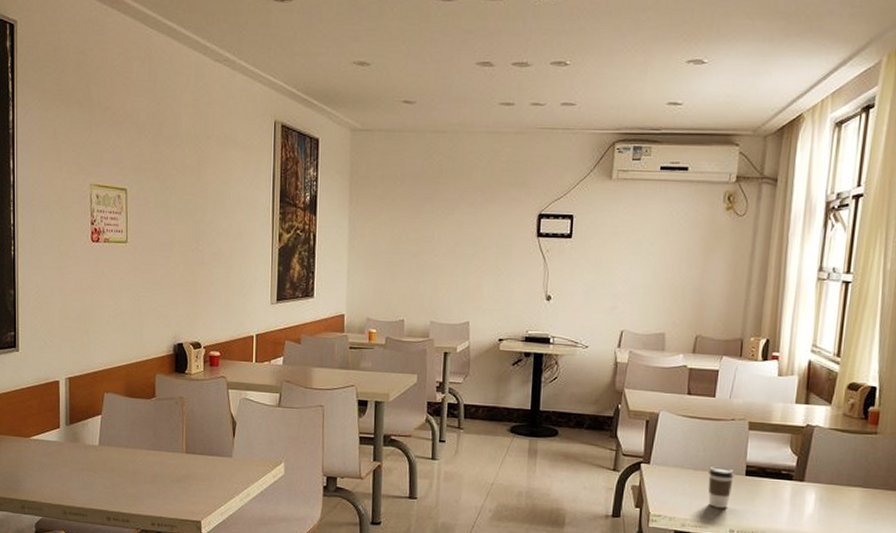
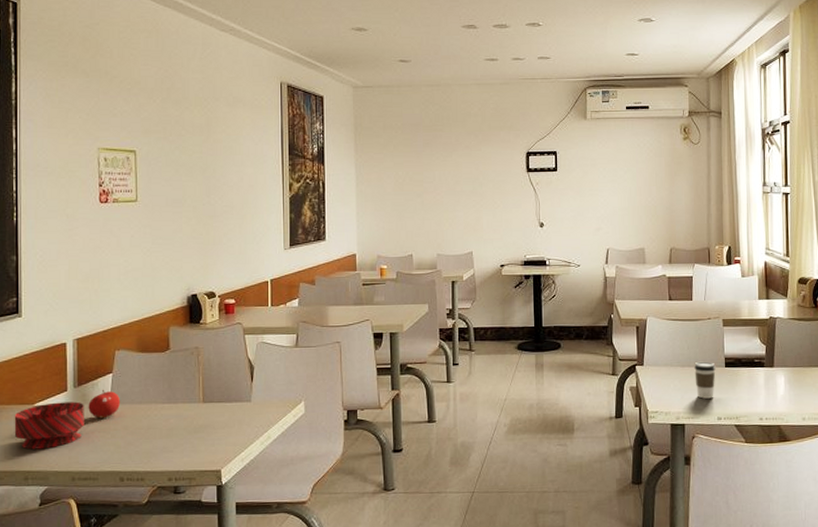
bowl: none [12,437,75,481] -> present [14,401,84,450]
fruit: none [79,429,109,458] -> present [88,389,121,419]

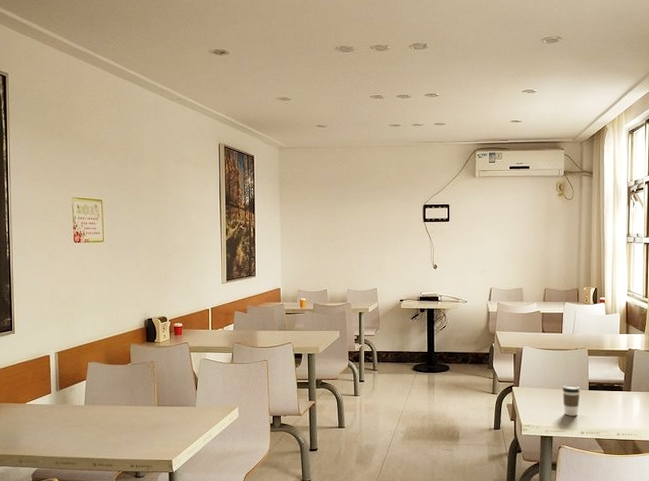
bowl: present [14,401,84,450] -> none [11,402,65,439]
fruit: present [88,389,121,419] -> none [68,393,93,416]

